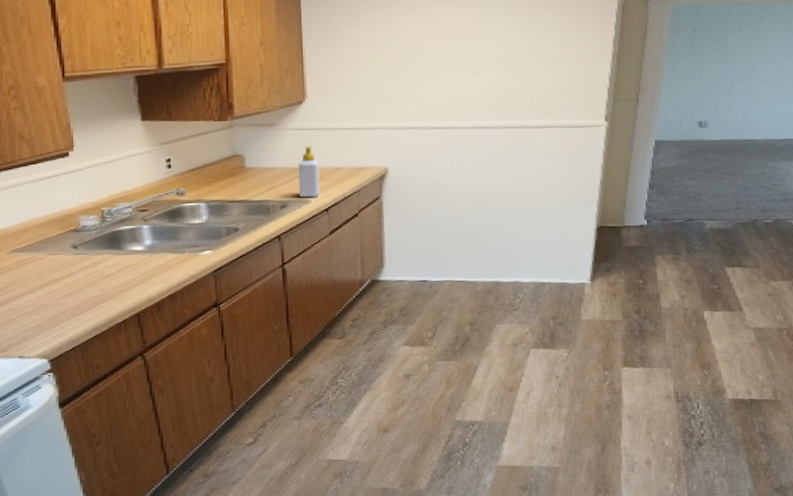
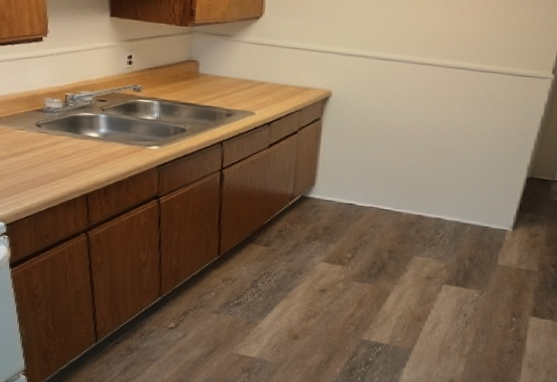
soap bottle: present [298,146,320,198] -> none [245,60,268,110]

